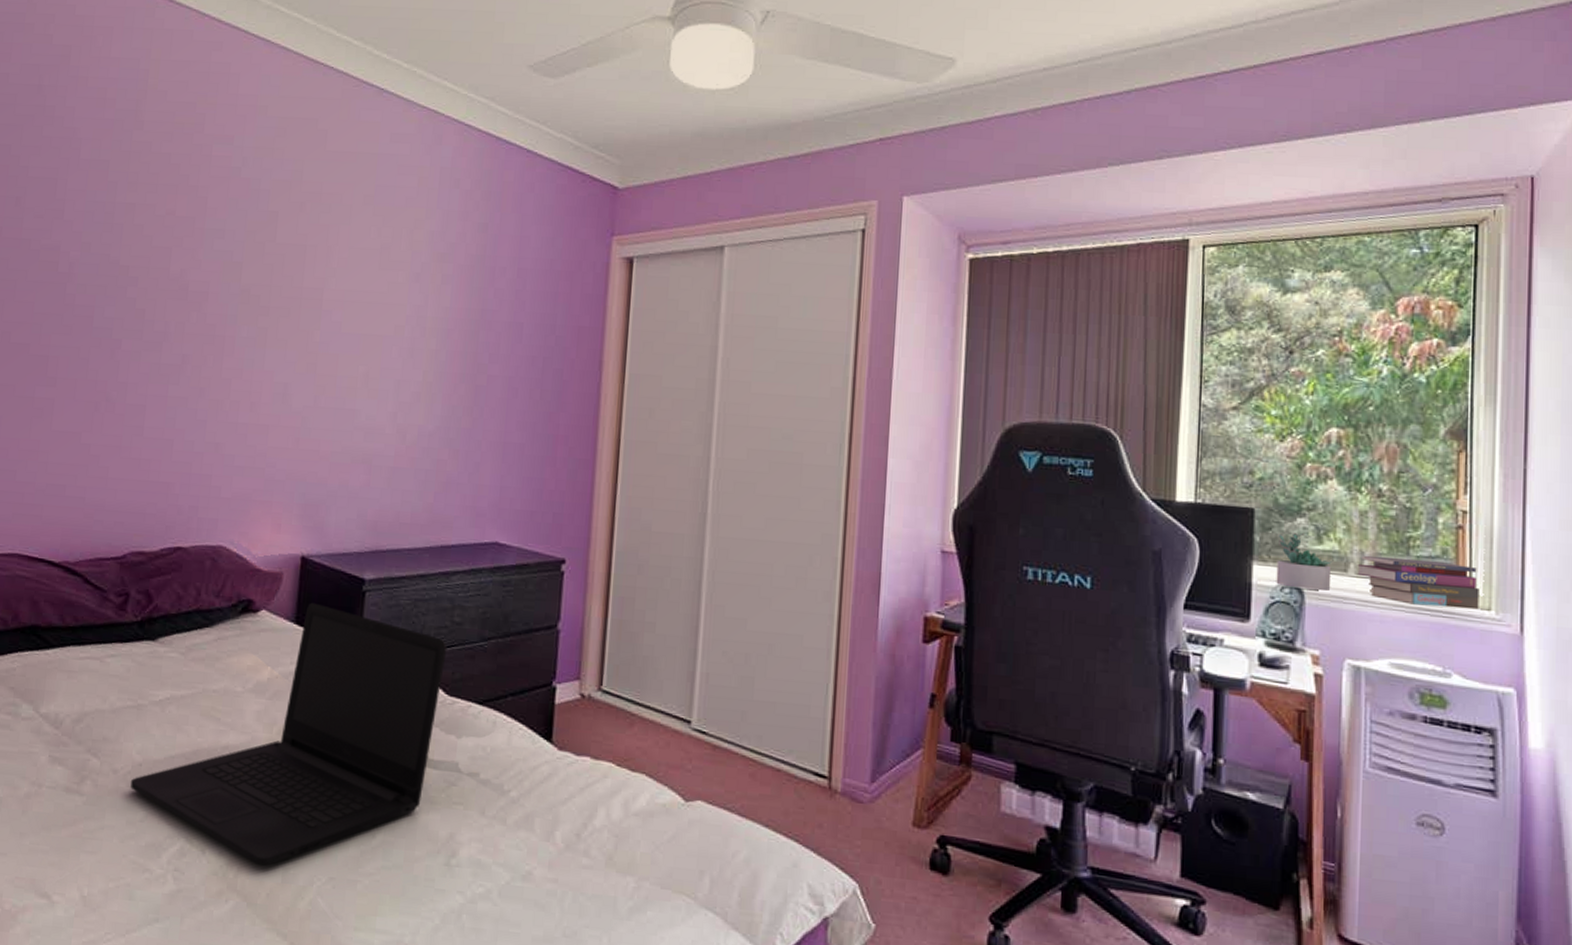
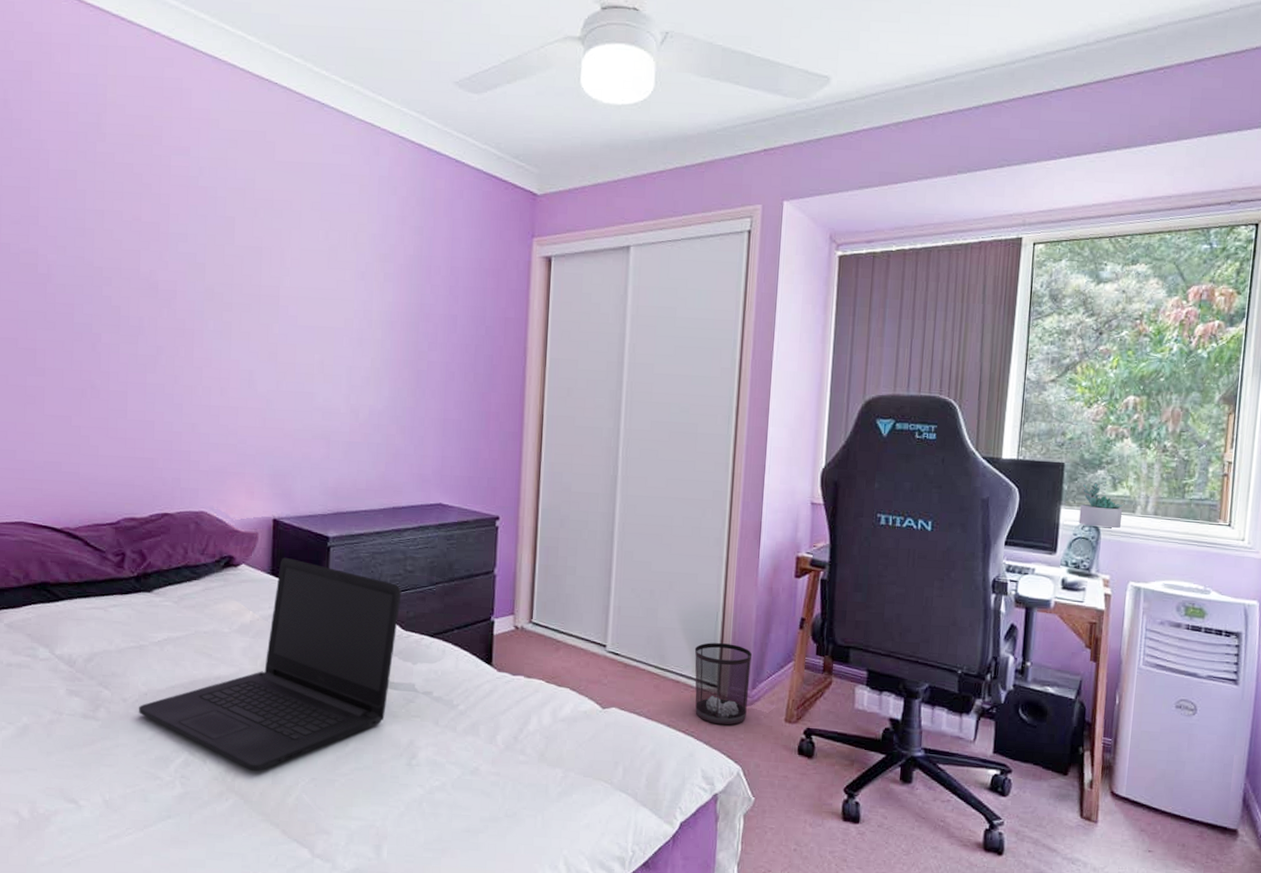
waste bin: none [799,721,871,828] -> present [694,642,753,725]
books: present [1356,555,1479,610] -> none [1142,499,1237,541]

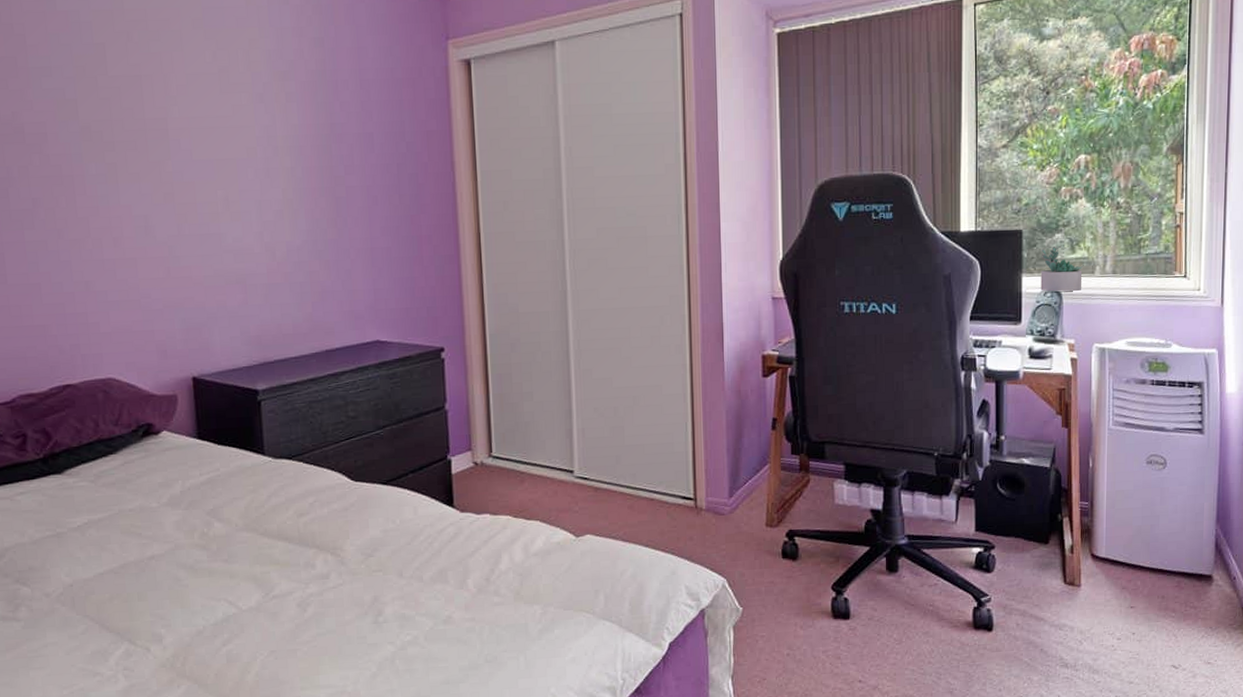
laptop: present [138,557,402,771] -> none [64,417,347,652]
waste bin: present [694,642,753,725] -> none [666,453,727,538]

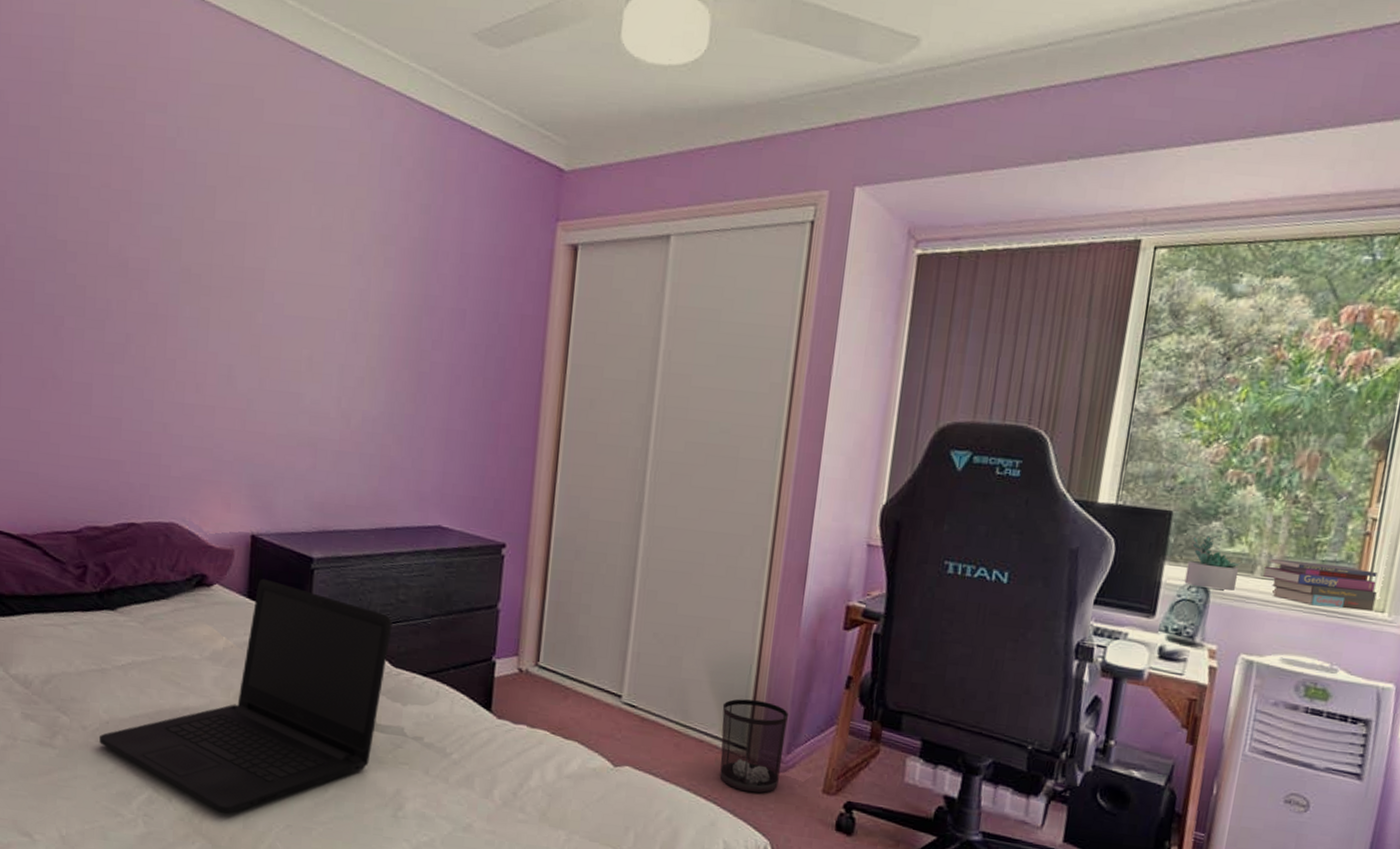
laptop: none [64,417,347,652] -> present [98,578,393,814]
waste bin: none [666,453,727,538] -> present [720,698,789,793]
books: none [1101,256,1192,294] -> present [1262,558,1378,612]

